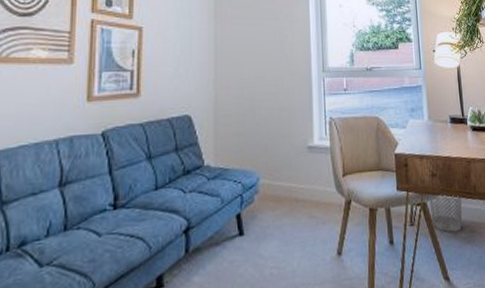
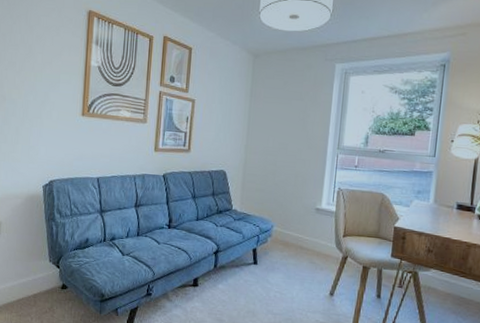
wastebasket: present [429,194,463,233] -> none [420,268,455,302]

